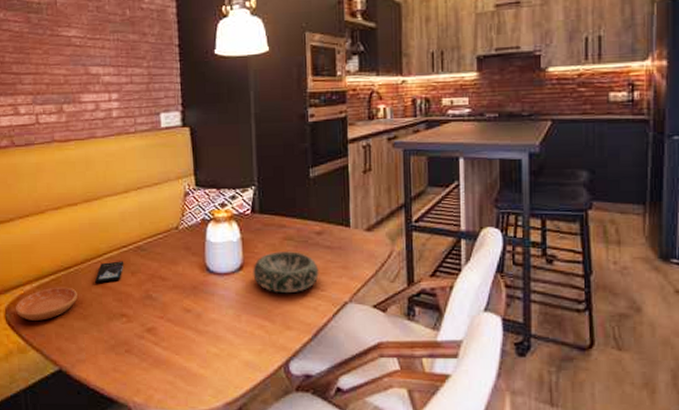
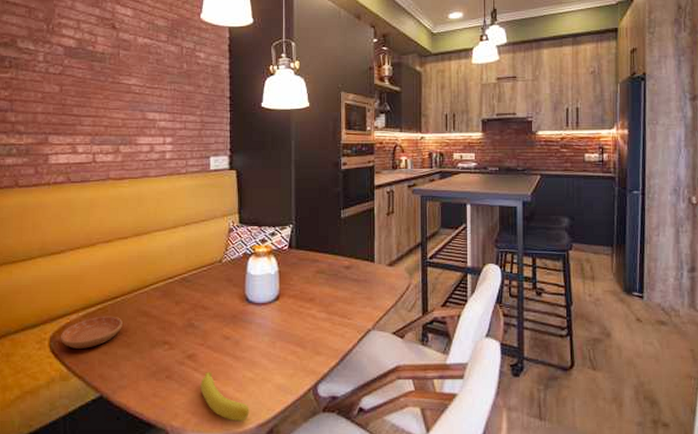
smartphone: present [95,261,124,283] -> none [141,291,169,312]
banana: none [162,347,216,399] -> present [200,372,249,422]
decorative bowl: present [253,251,319,294] -> none [288,283,346,322]

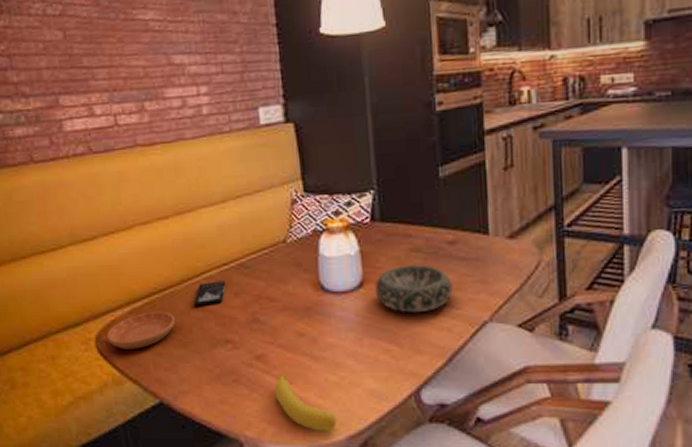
smartphone: none [141,291,169,312] -> present [194,280,226,306]
decorative bowl: none [288,283,346,322] -> present [375,264,453,313]

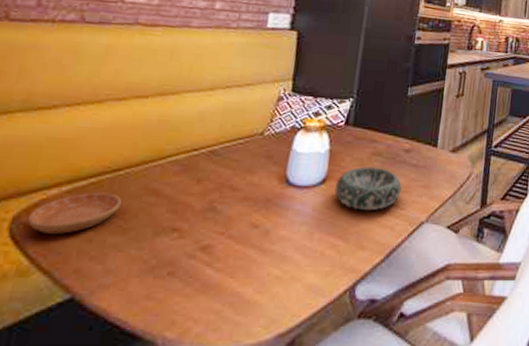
smartphone: present [194,280,226,306] -> none [148,165,191,190]
banana: present [274,375,337,432] -> none [210,268,270,331]

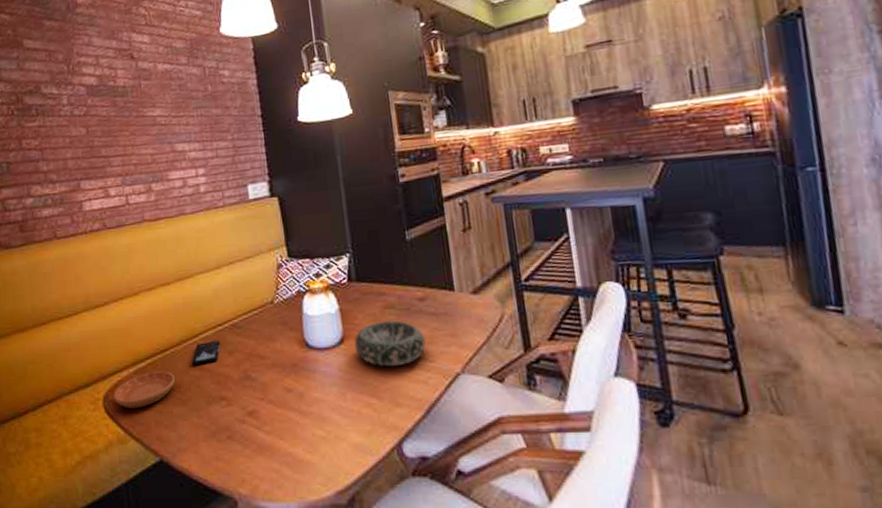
smartphone: none [148,165,191,190] -> present [192,340,221,365]

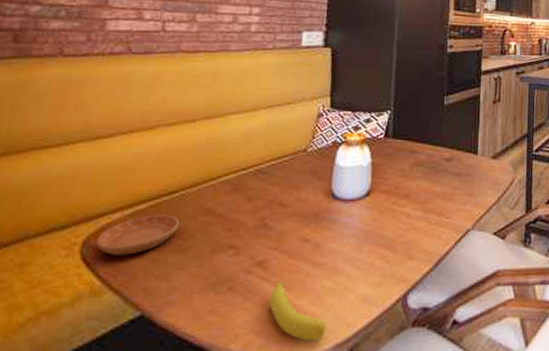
smartphone: present [192,340,221,365] -> none [203,185,241,210]
banana: none [265,431,325,488] -> present [269,282,327,342]
decorative bowl: present [354,320,426,367] -> none [380,177,445,221]

